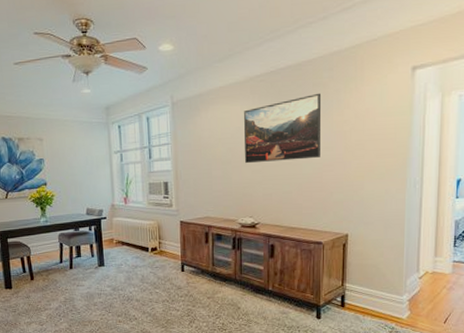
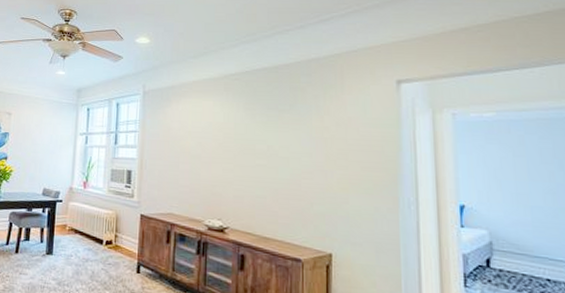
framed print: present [244,93,322,164] -> none [216,96,299,163]

